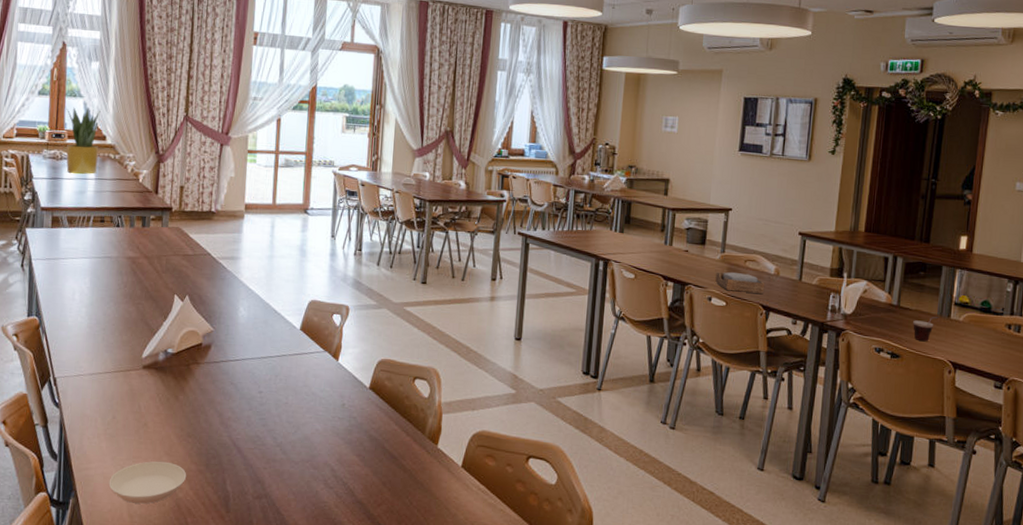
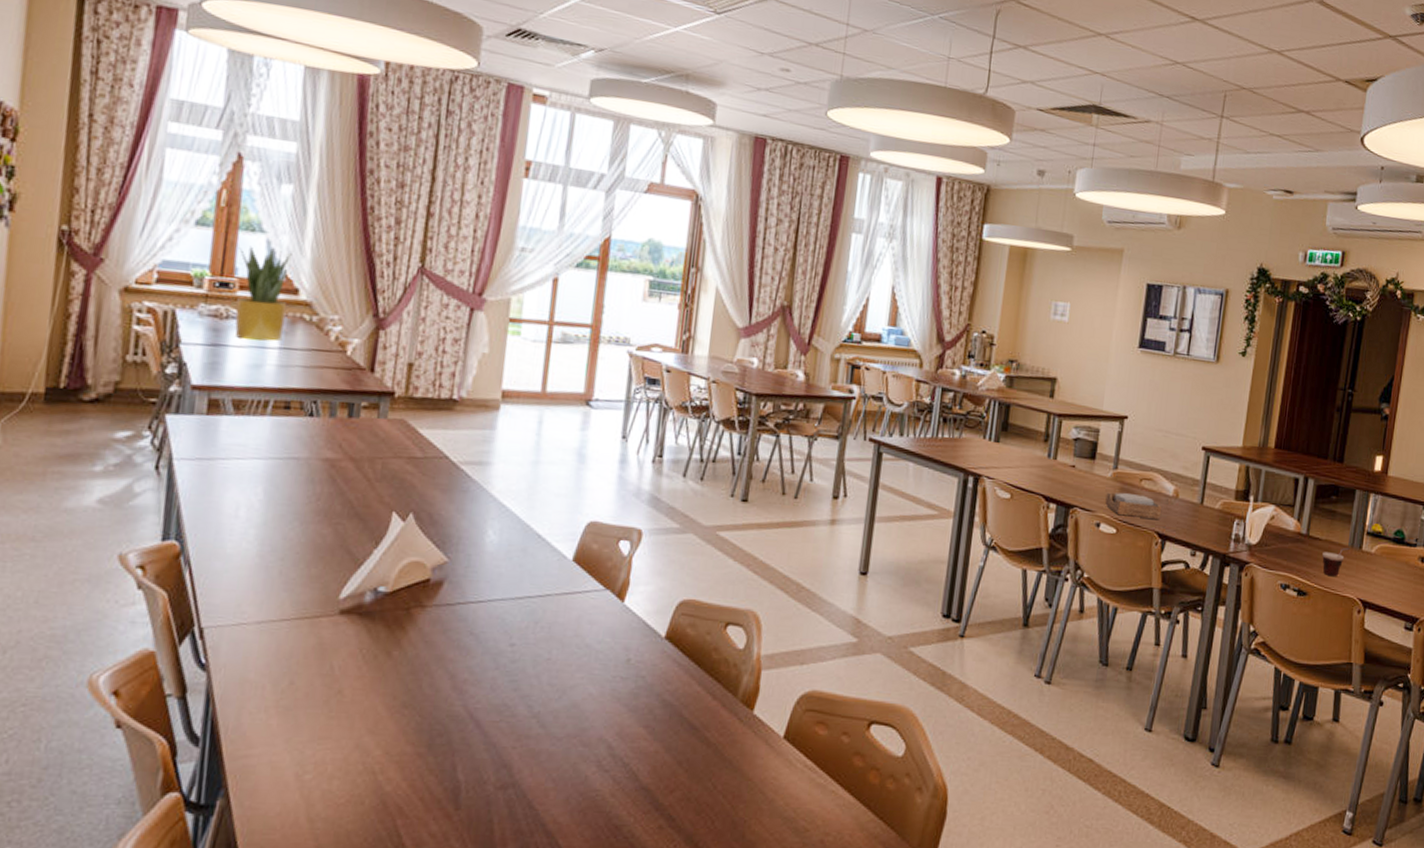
saucer: present [108,461,187,504] -> none [278,742,399,803]

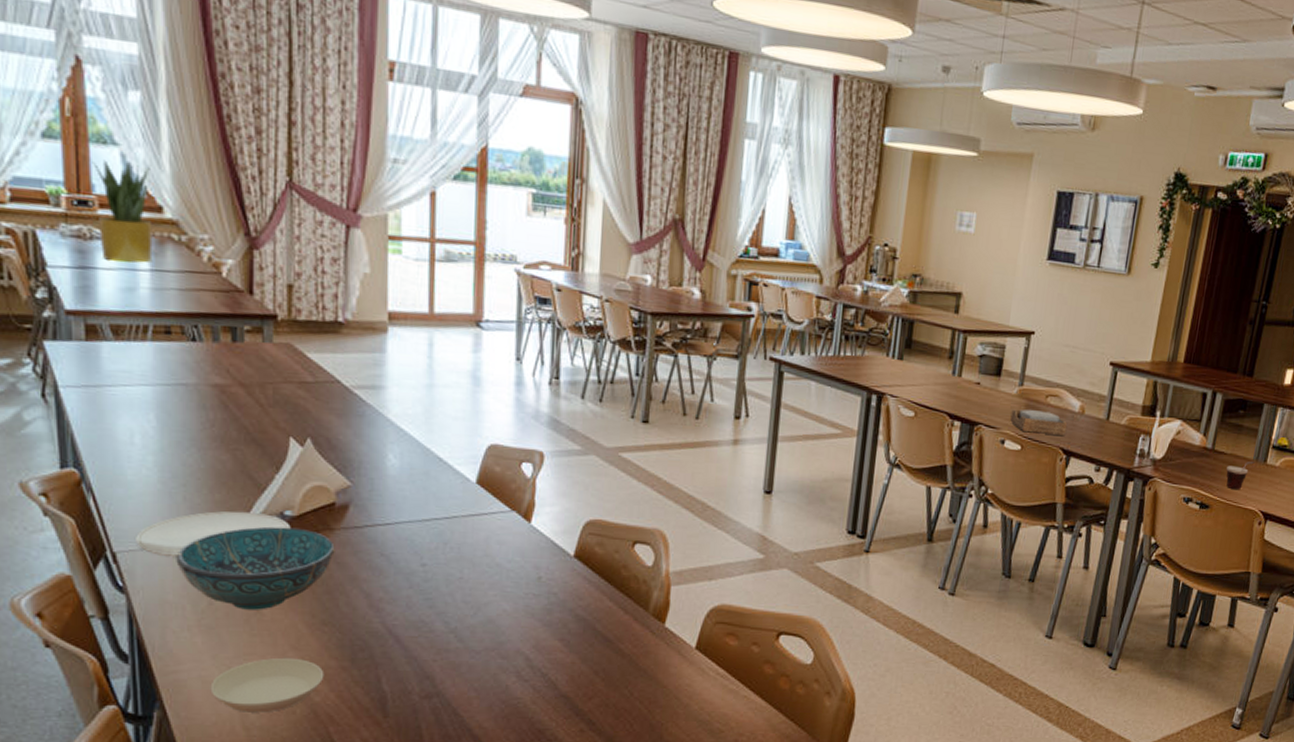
plate: none [225,586,383,634] -> present [136,511,291,558]
bowl: none [263,602,425,691] -> present [176,526,335,610]
saucer: none [278,742,399,803] -> present [210,657,324,713]

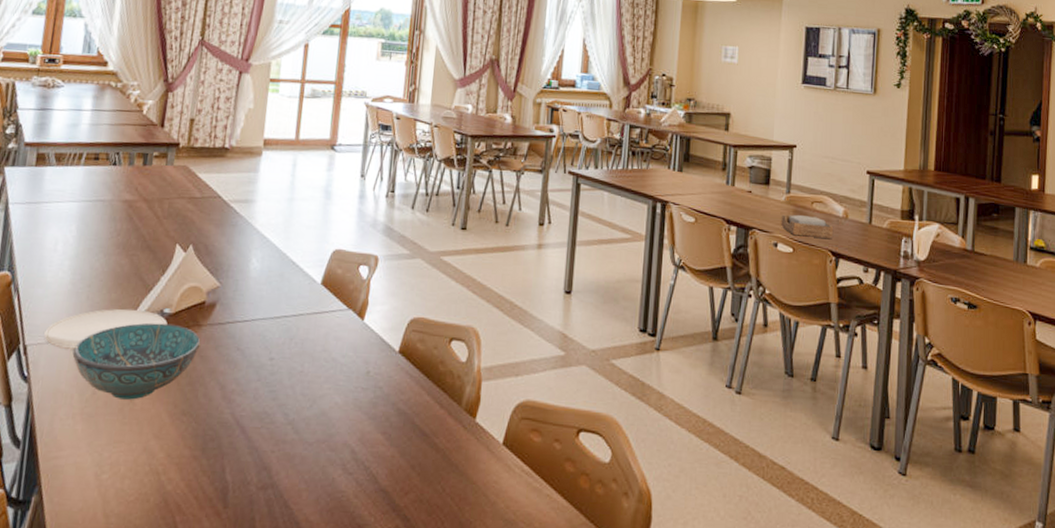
planter: present [92,160,153,263] -> none [58,28,105,105]
saucer: present [210,657,324,713] -> none [81,445,178,500]
cup: present [1226,462,1255,490] -> none [989,262,1015,290]

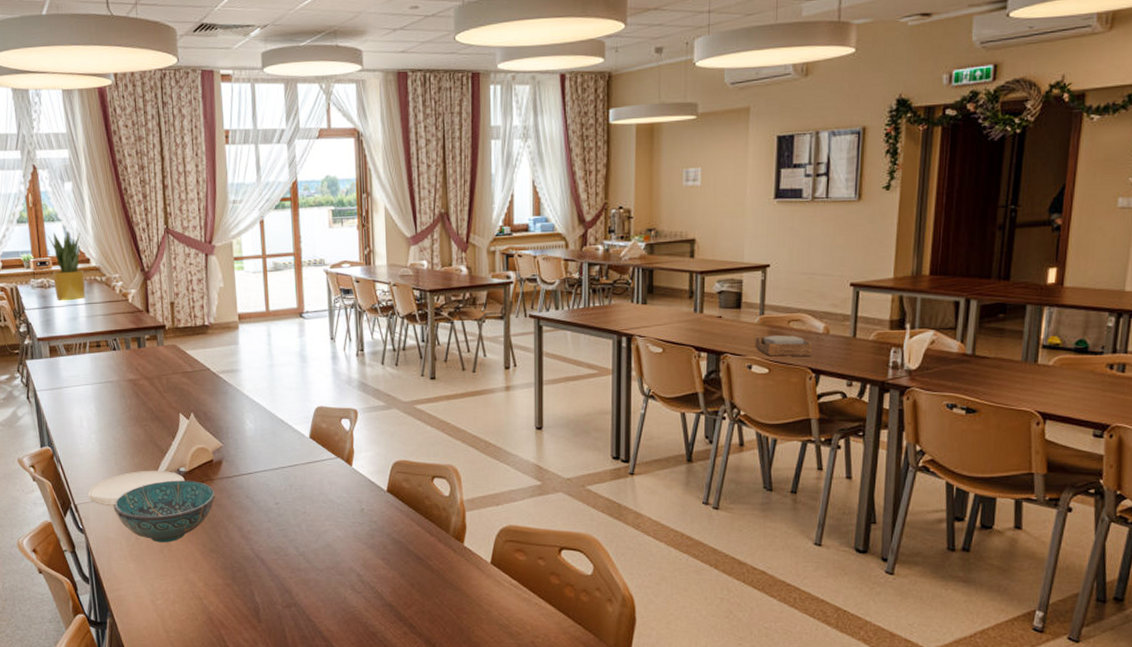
planter: none [58,28,105,105] -> present [46,230,86,300]

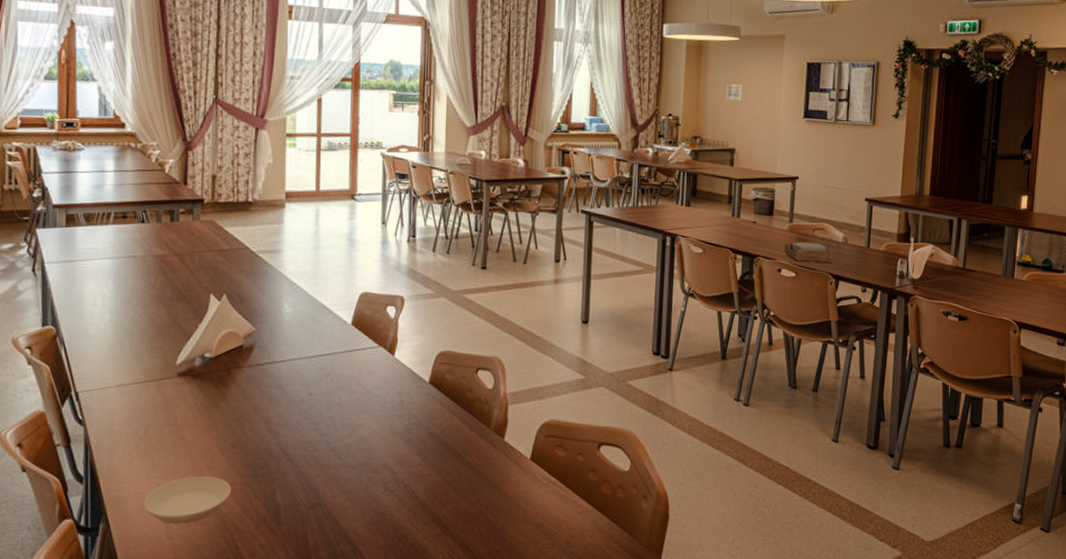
planter: present [46,230,86,300] -> none [78,92,119,166]
plate: present [88,470,185,506] -> none [93,355,209,395]
bowl: present [113,480,216,543] -> none [122,367,242,436]
saucer: none [141,577,215,619] -> present [143,476,232,524]

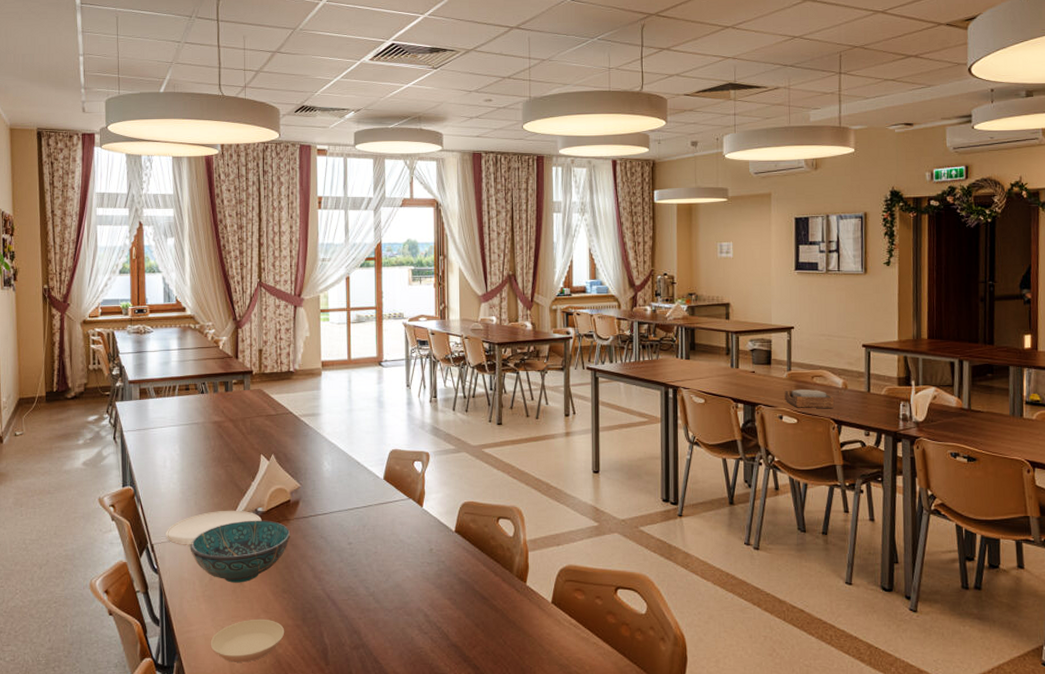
plate: none [93,355,209,395] -> present [166,510,262,546]
bowl: none [122,367,242,436] -> present [190,520,291,583]

